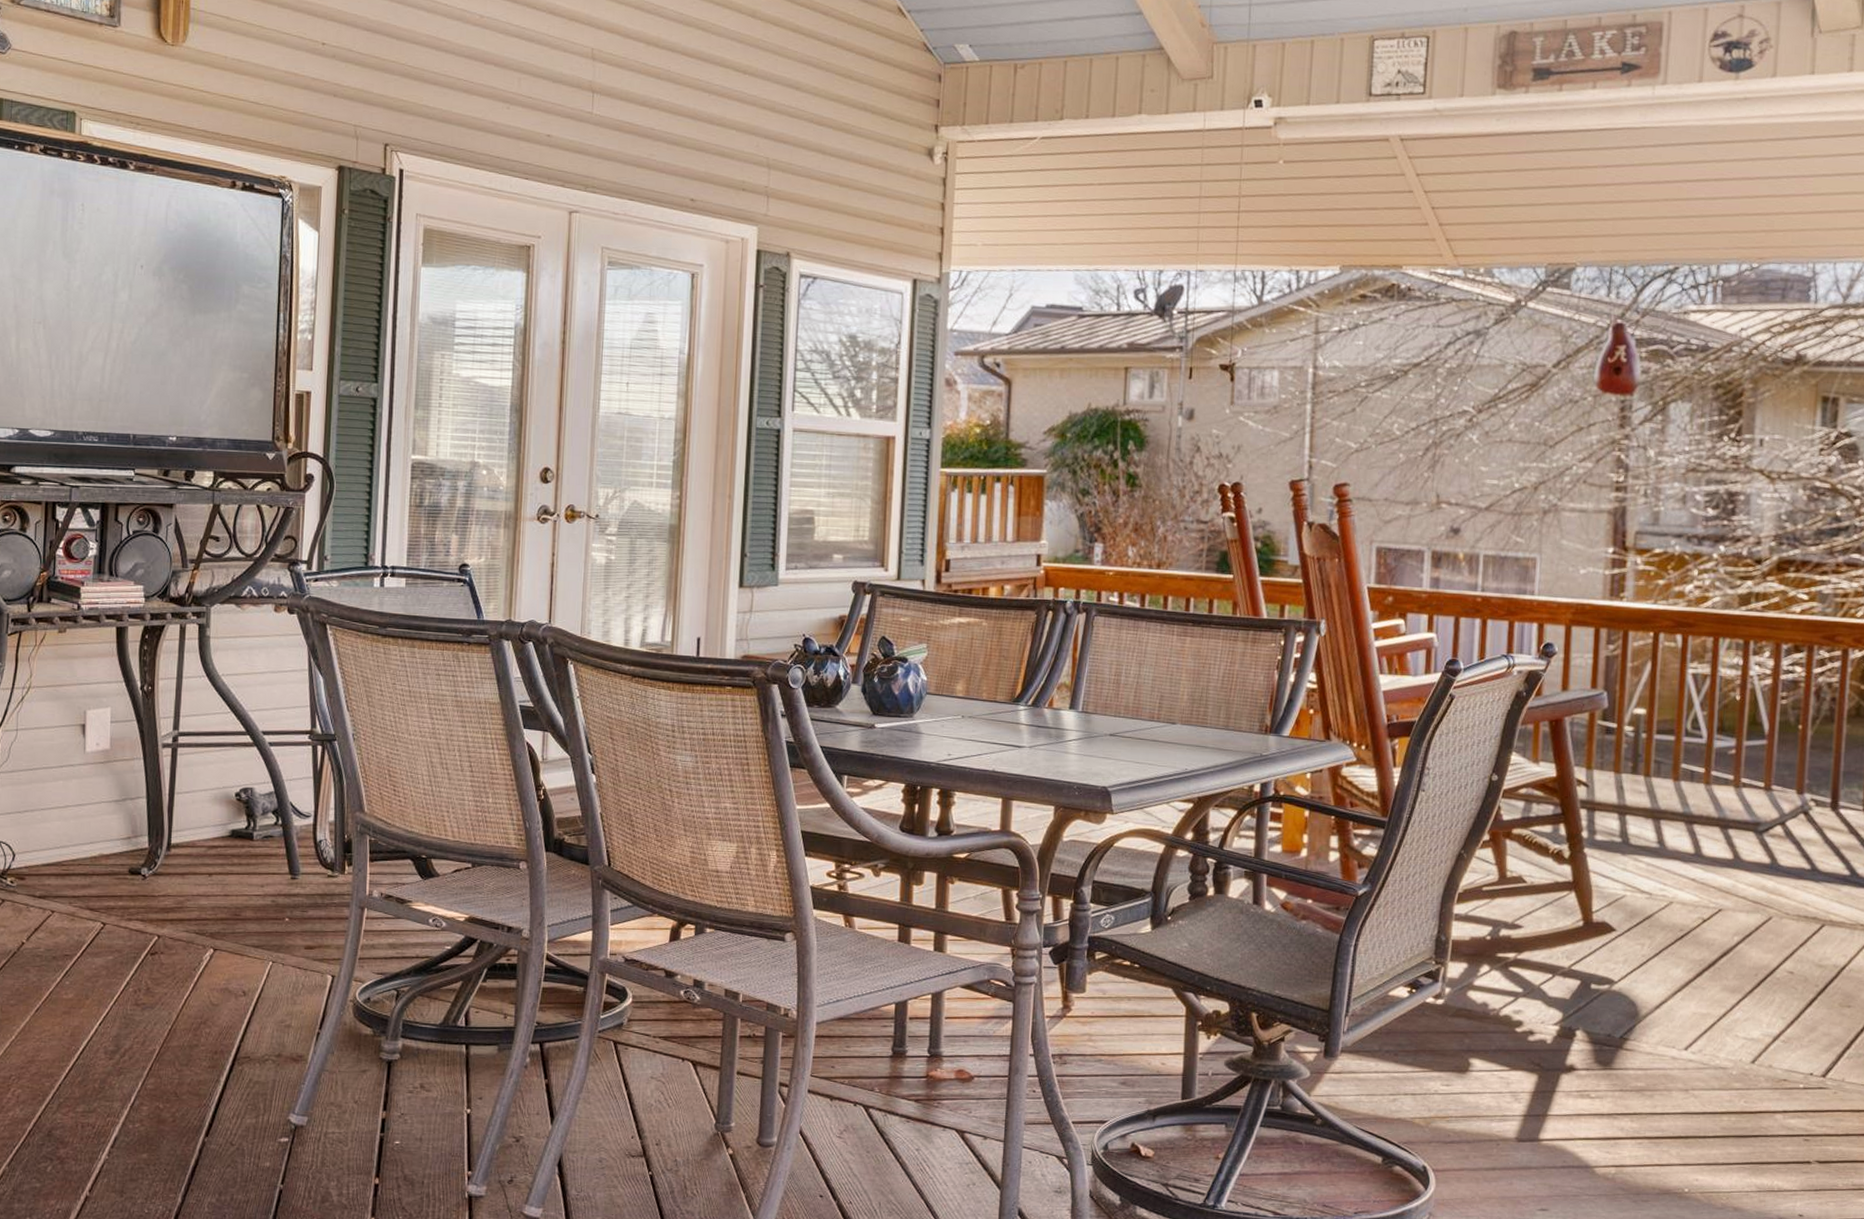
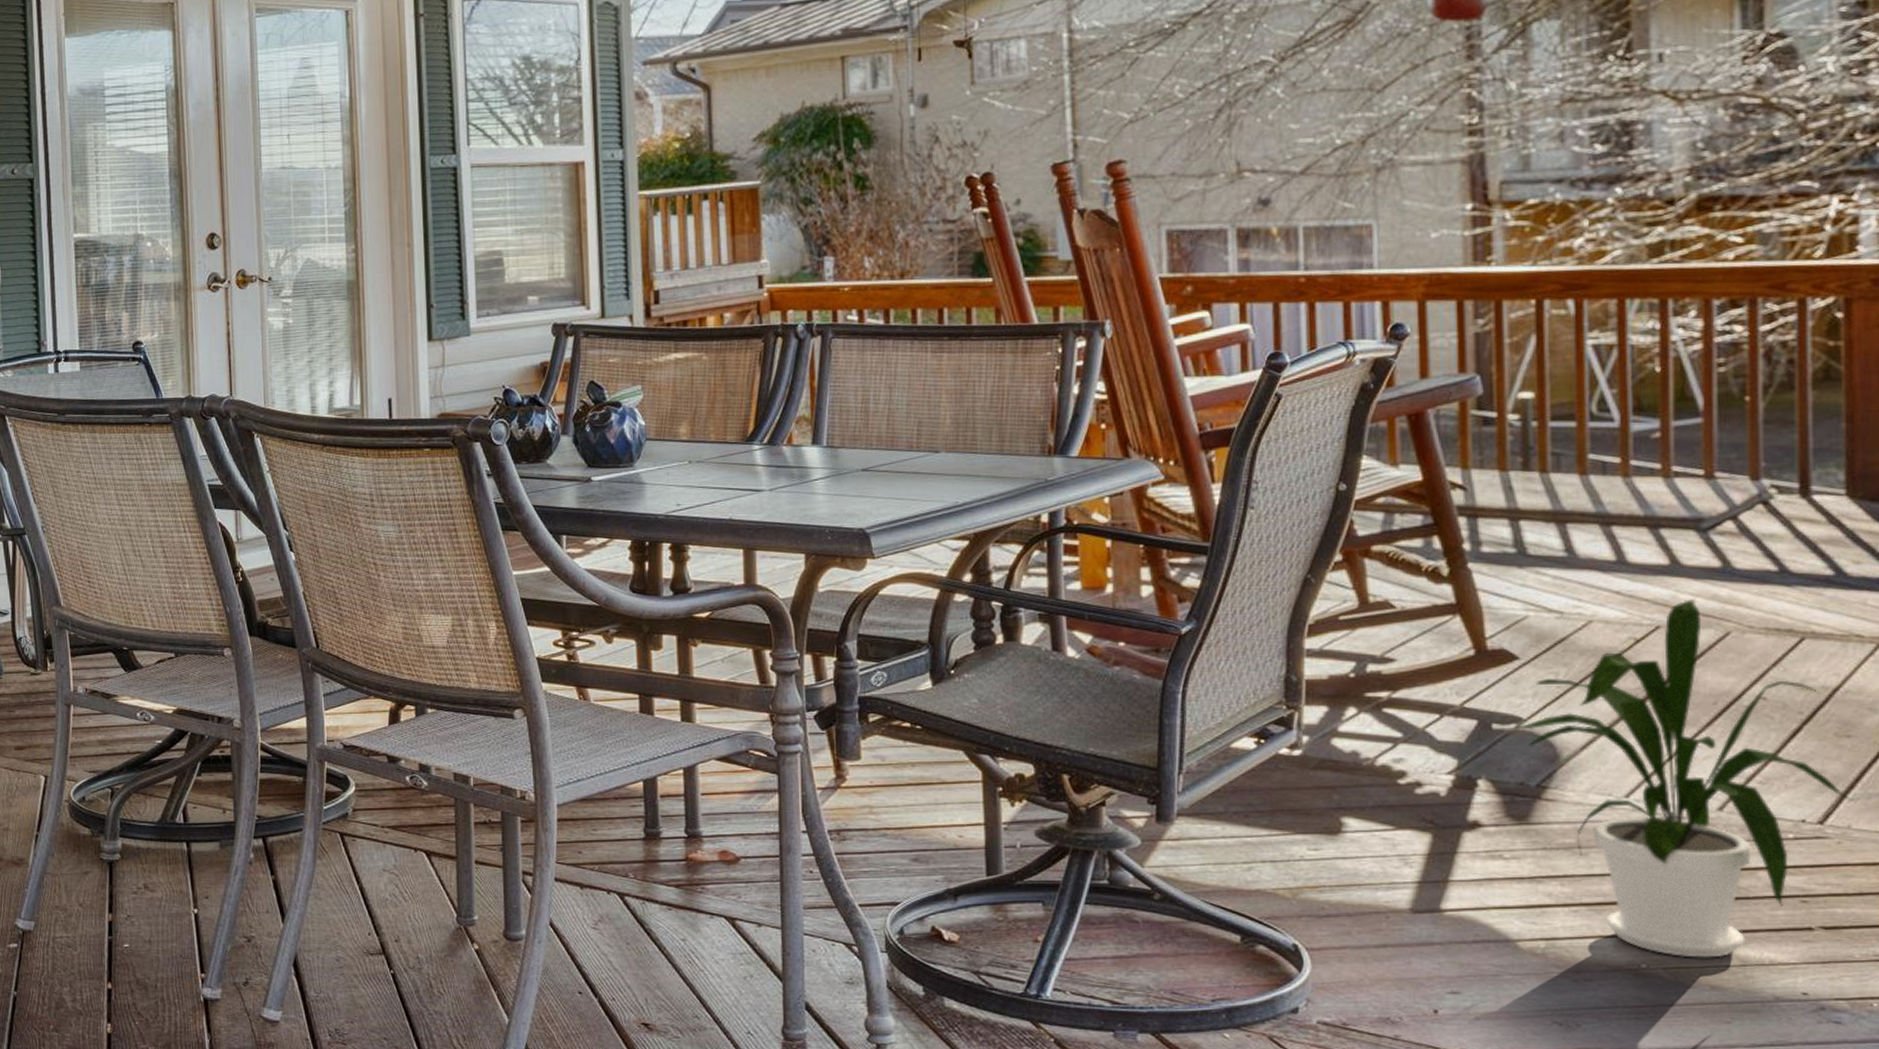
house plant: none [1608,888,1847,1185] -> present [1515,599,1852,958]

